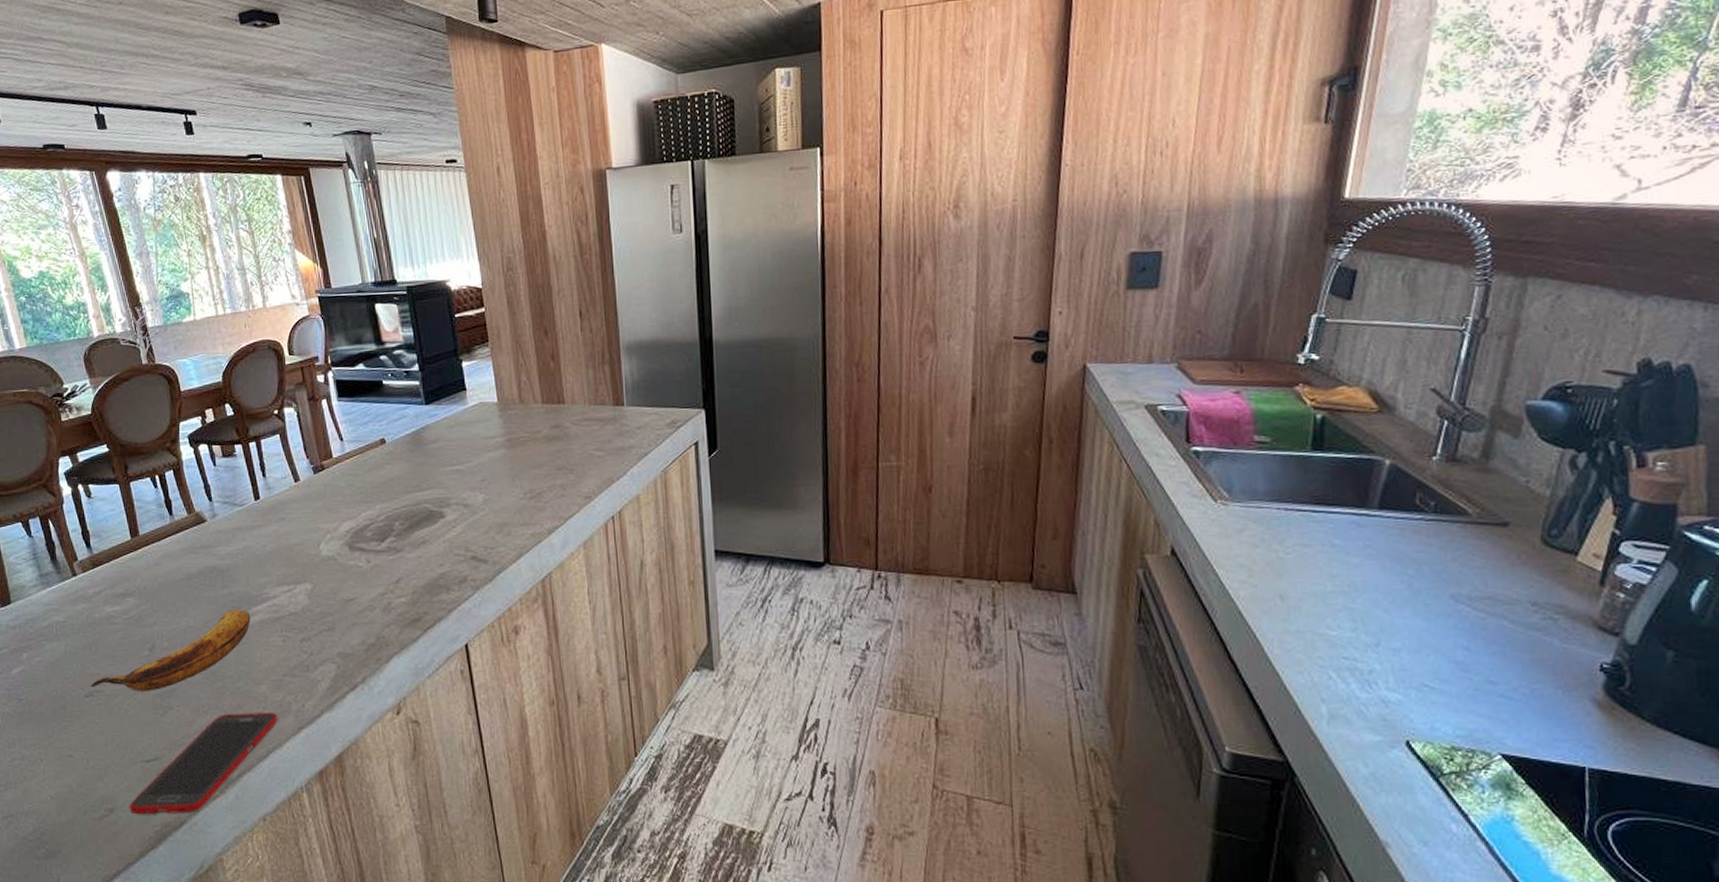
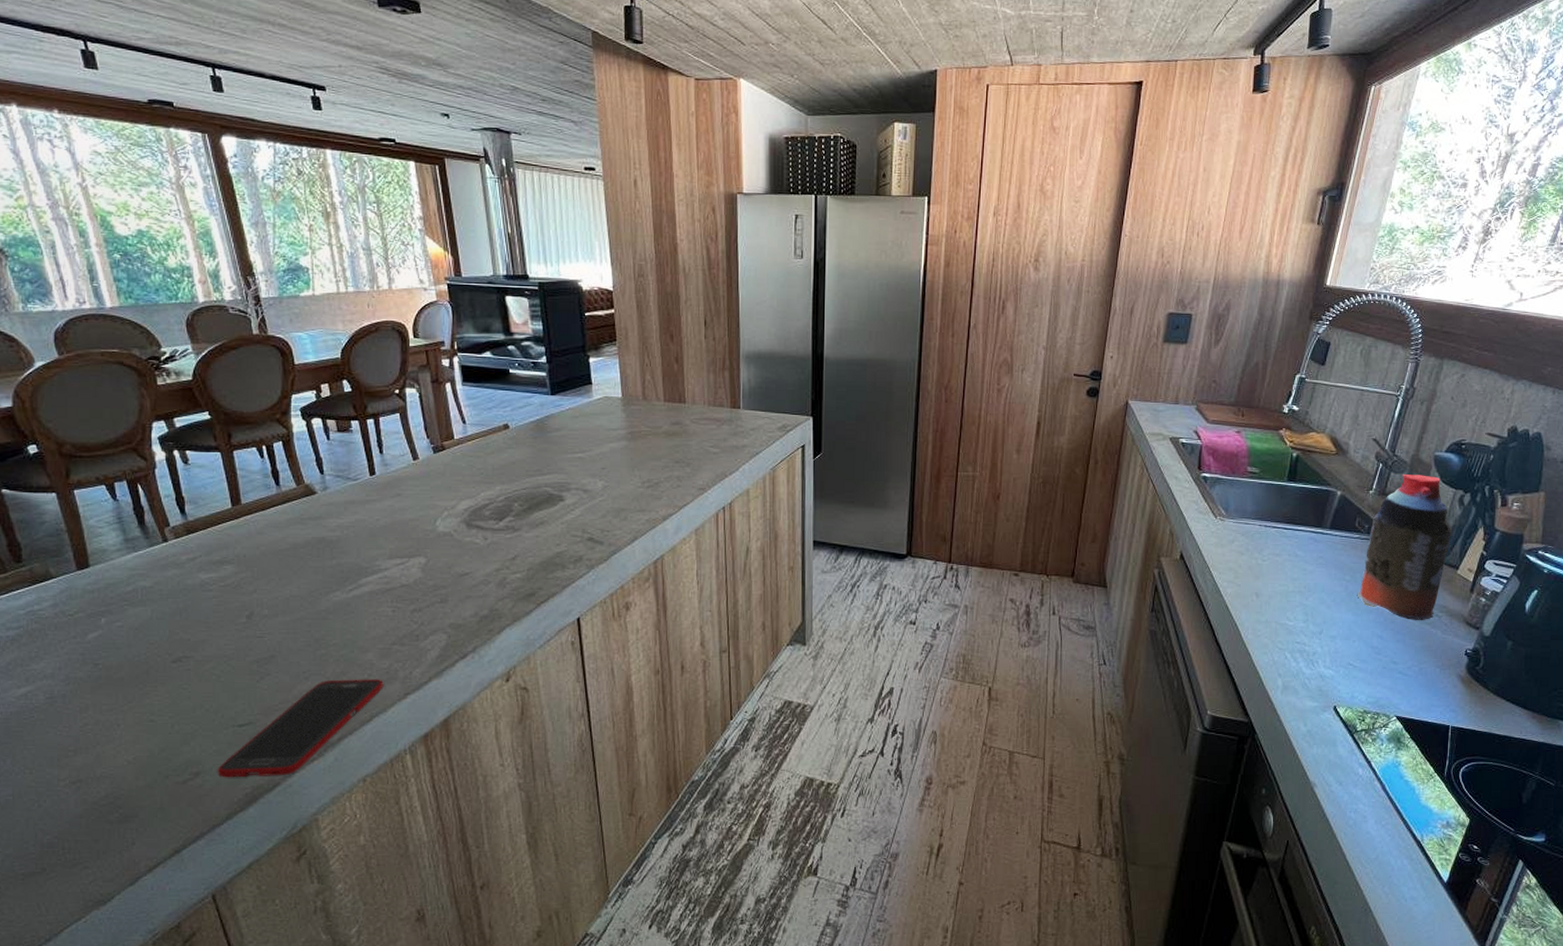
banana: present [90,609,251,691] -> none [178,580,360,658]
bottle: none [1427,431,1564,625] -> present [1358,473,1453,620]

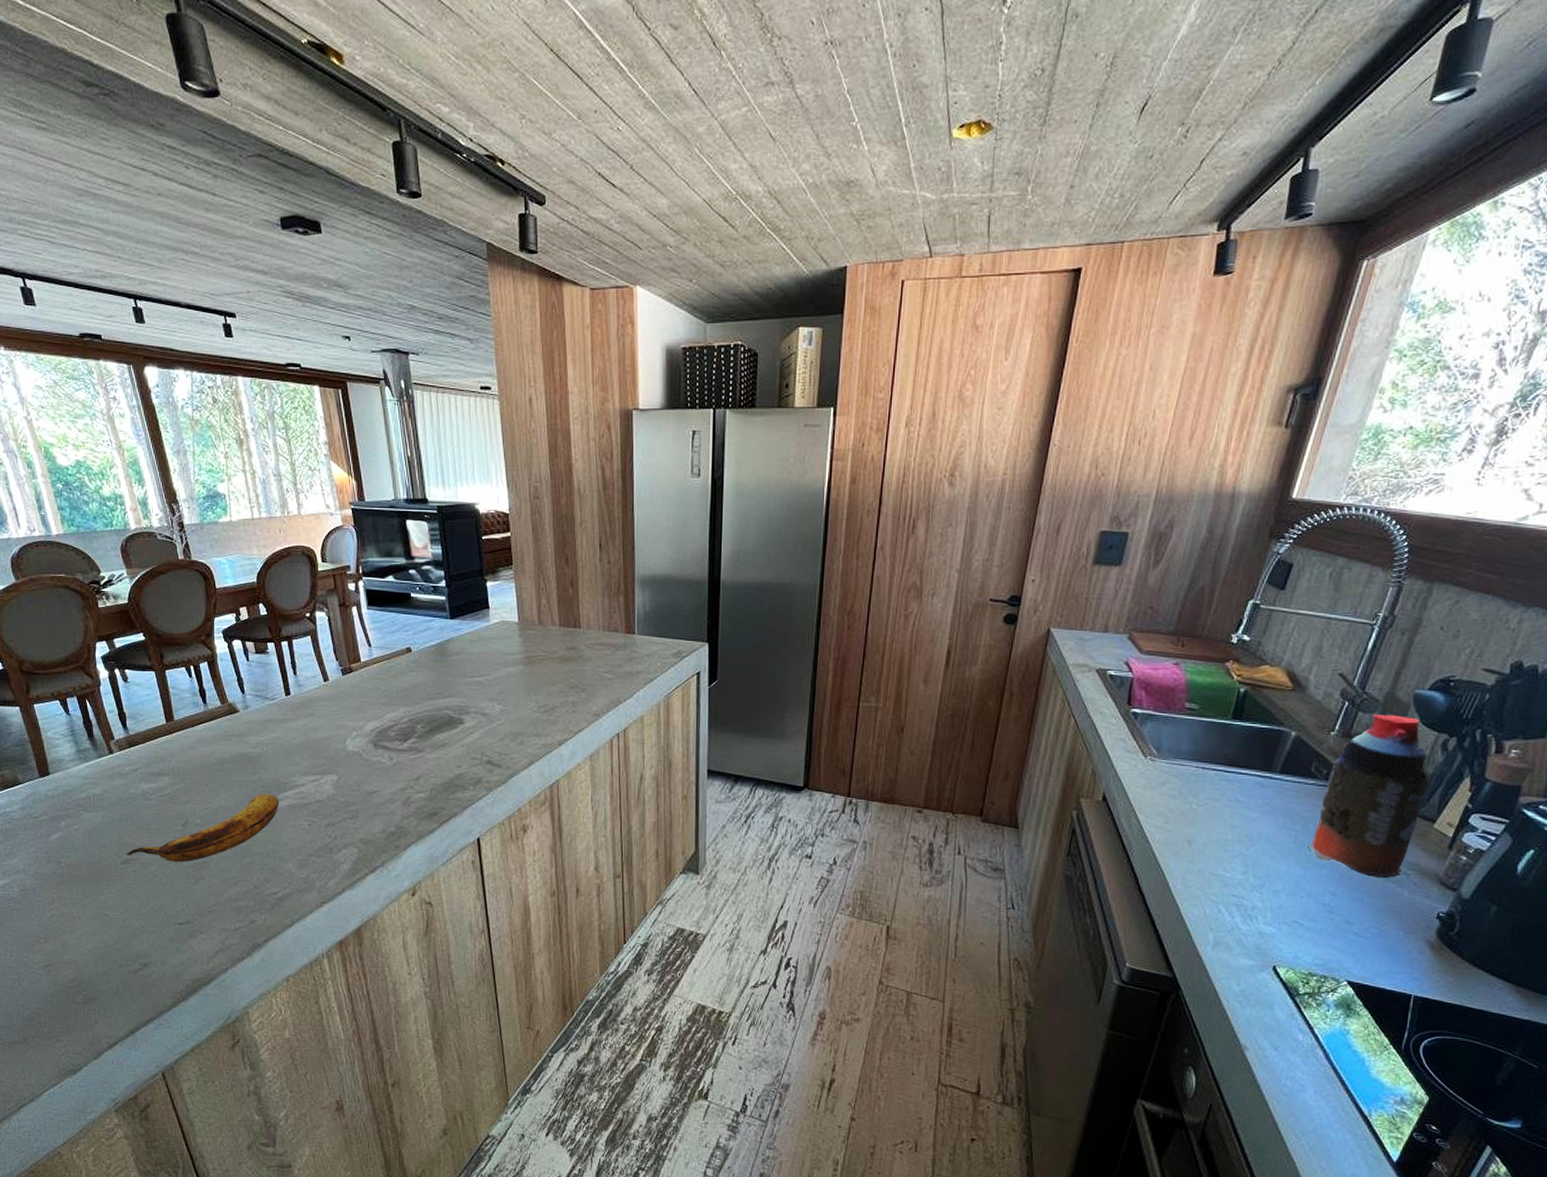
banana: none [178,580,360,658] -> present [126,794,279,862]
cell phone: present [217,679,384,778] -> none [162,886,302,972]

